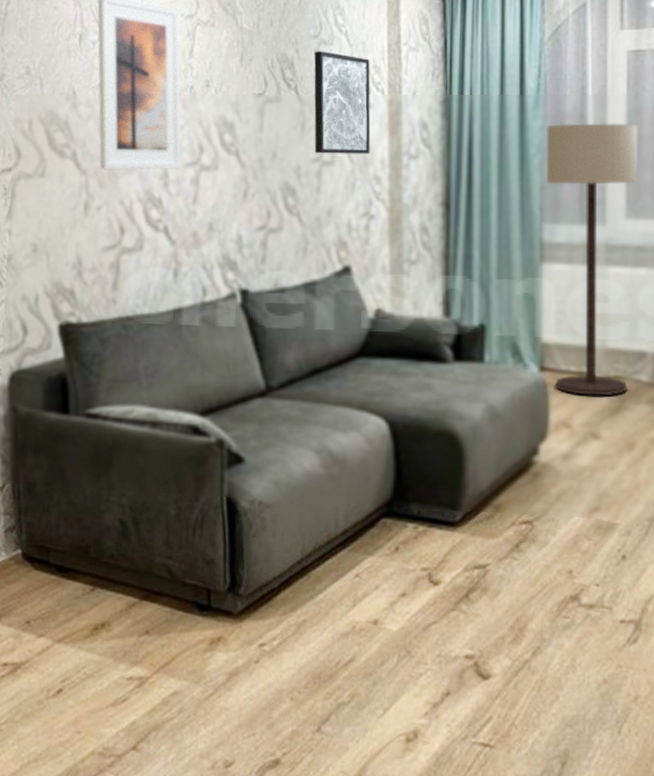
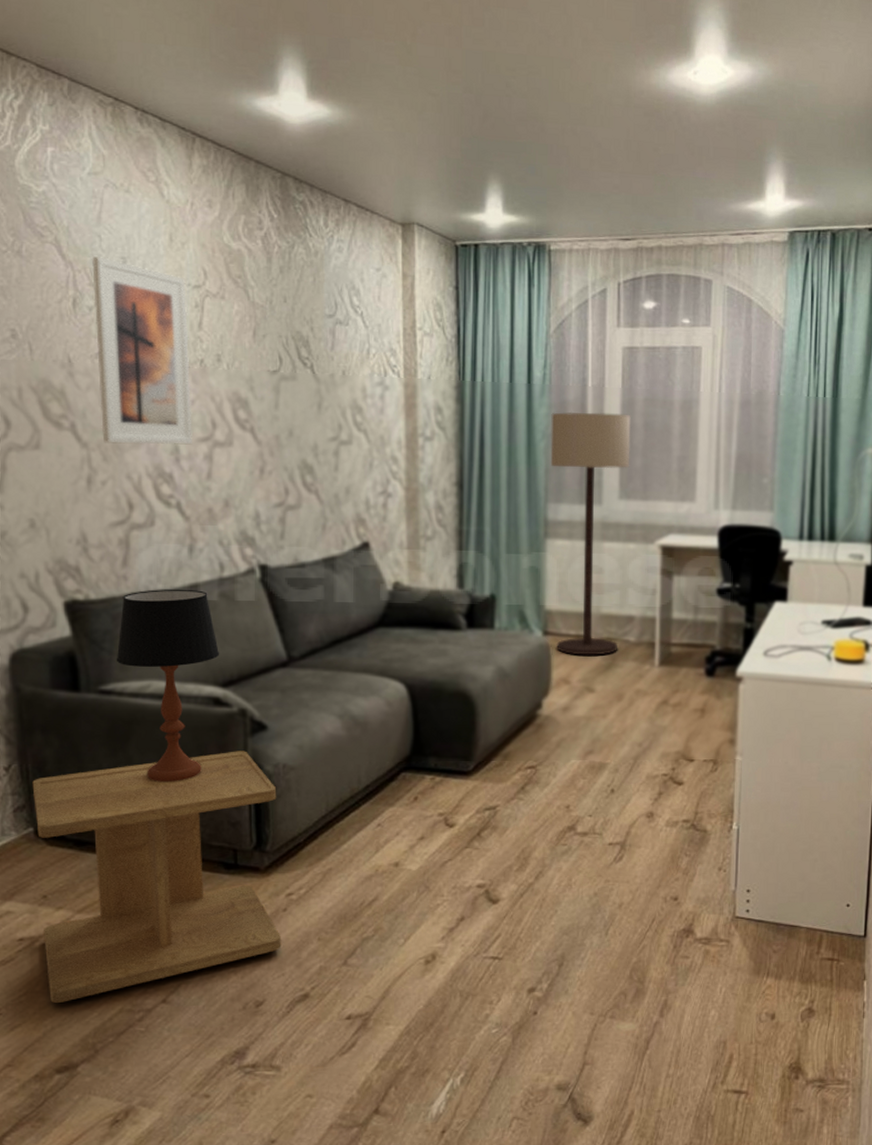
side table: none [22,483,253,736] -> present [32,751,282,1003]
table lamp: none [102,313,200,513] -> present [116,589,220,783]
wall art: present [314,51,371,154] -> none [330,331,387,435]

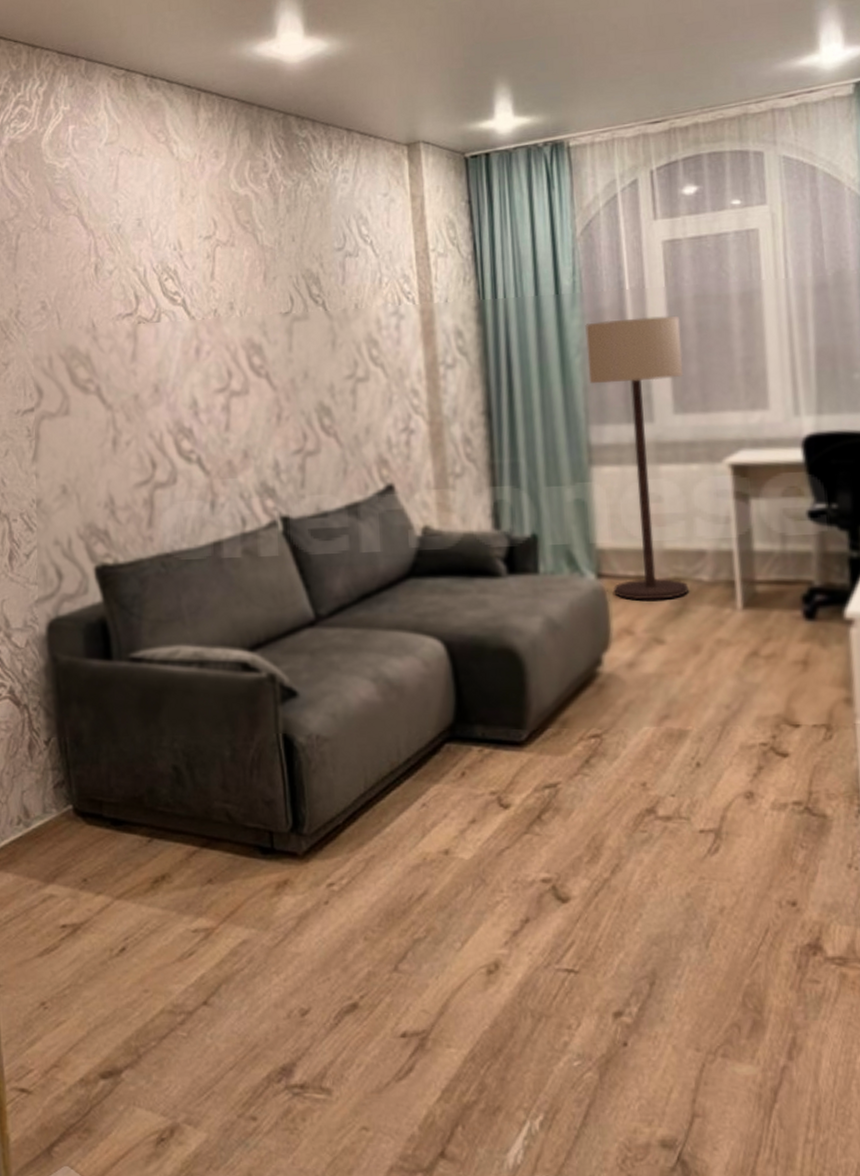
side table: present [32,751,282,1003] -> none [70,720,325,999]
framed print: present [91,255,194,445] -> none [110,220,211,403]
table lamp: present [116,589,220,783] -> none [145,547,246,756]

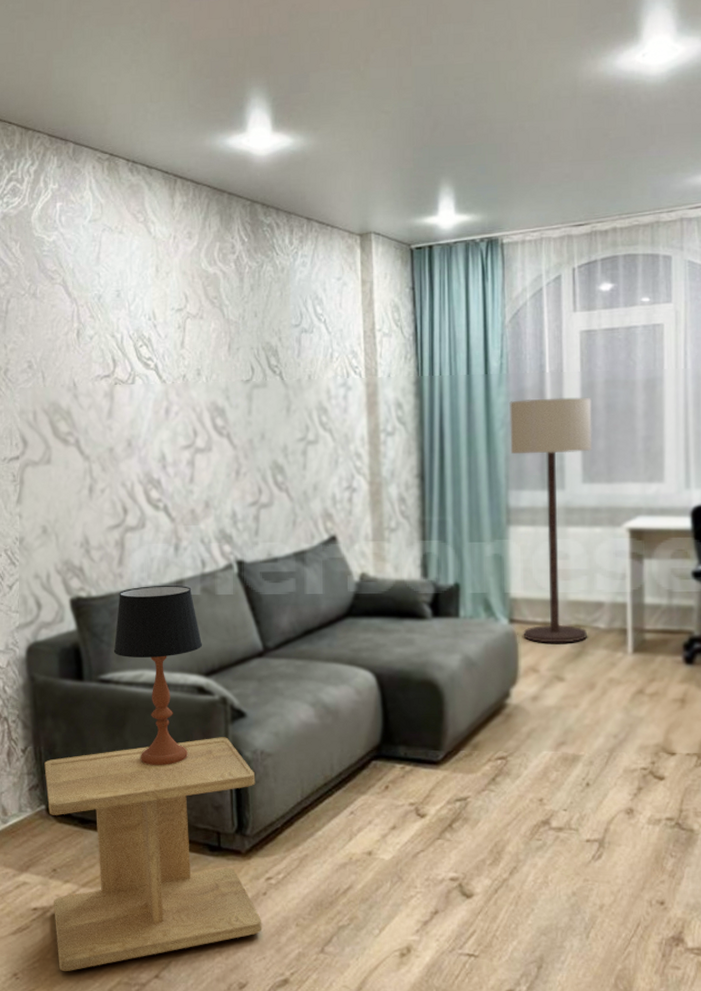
side table: none [70,720,325,999] -> present [44,737,262,971]
table lamp: none [145,547,246,756] -> present [113,586,203,766]

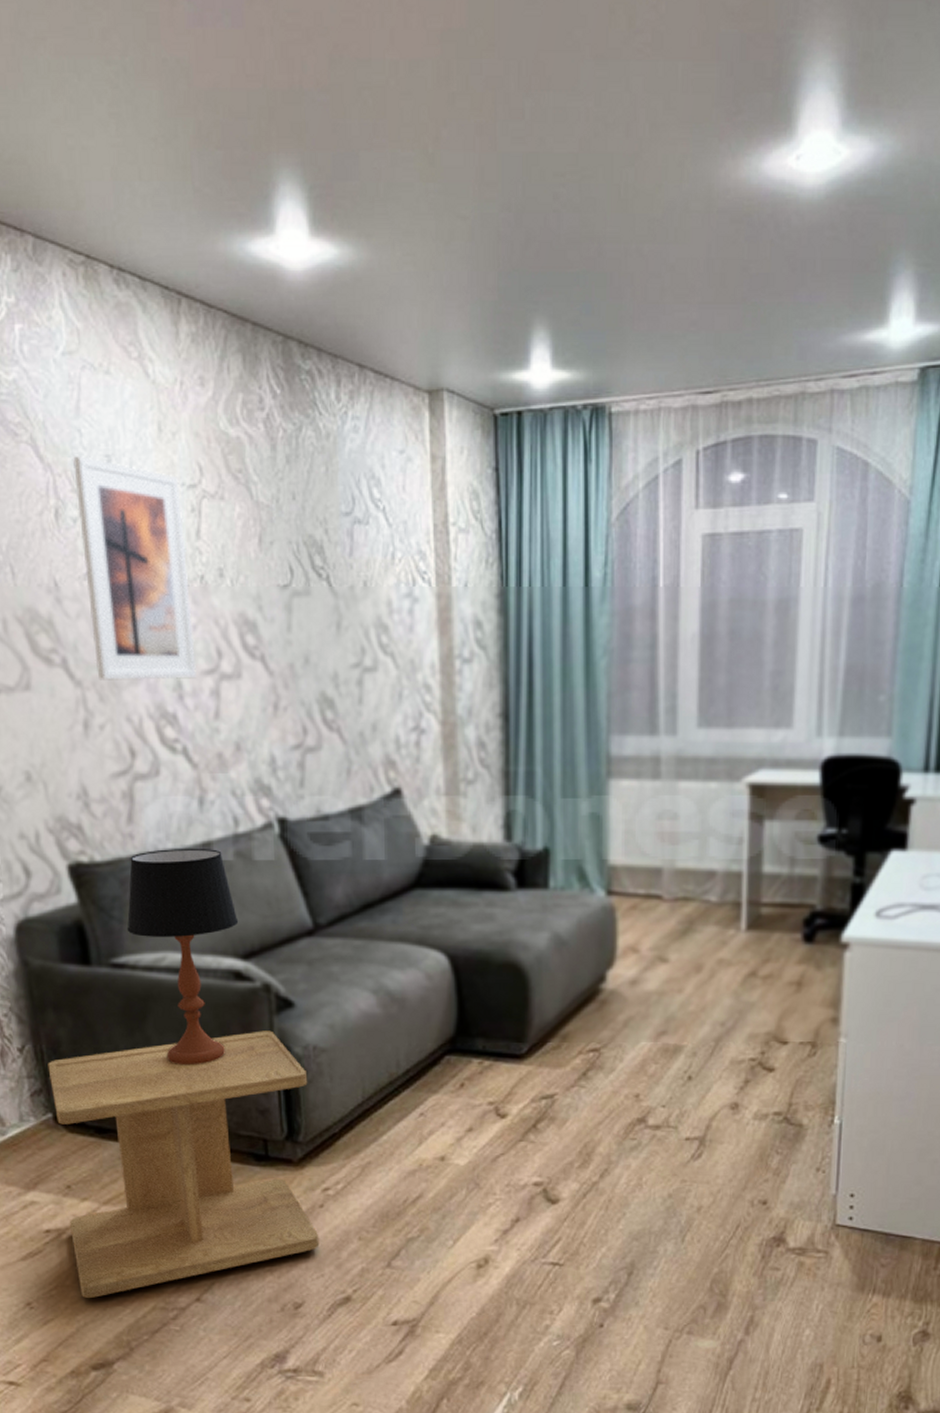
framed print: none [92,291,178,455] -> present [72,455,198,680]
floor lamp: present [509,397,593,643] -> none [613,620,713,919]

